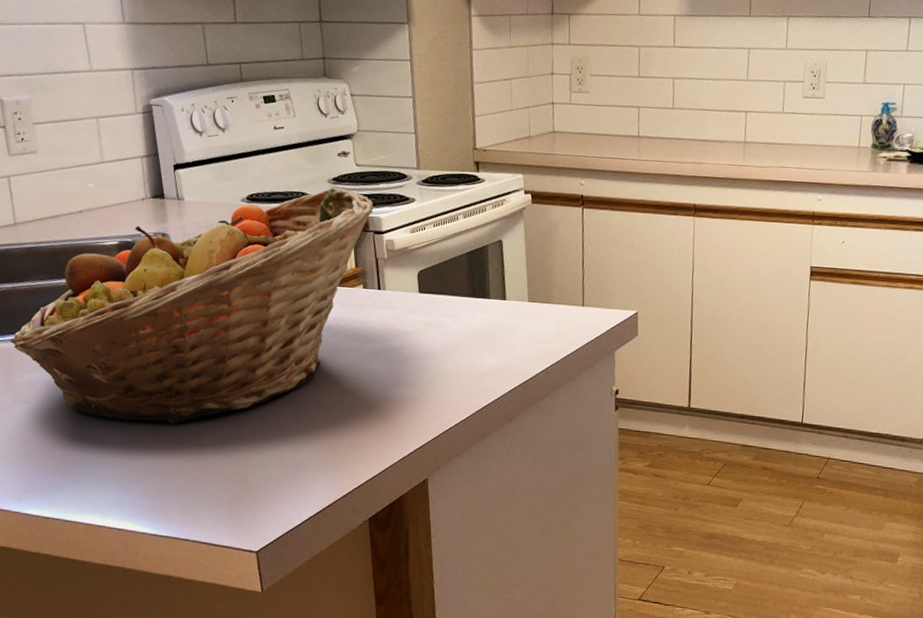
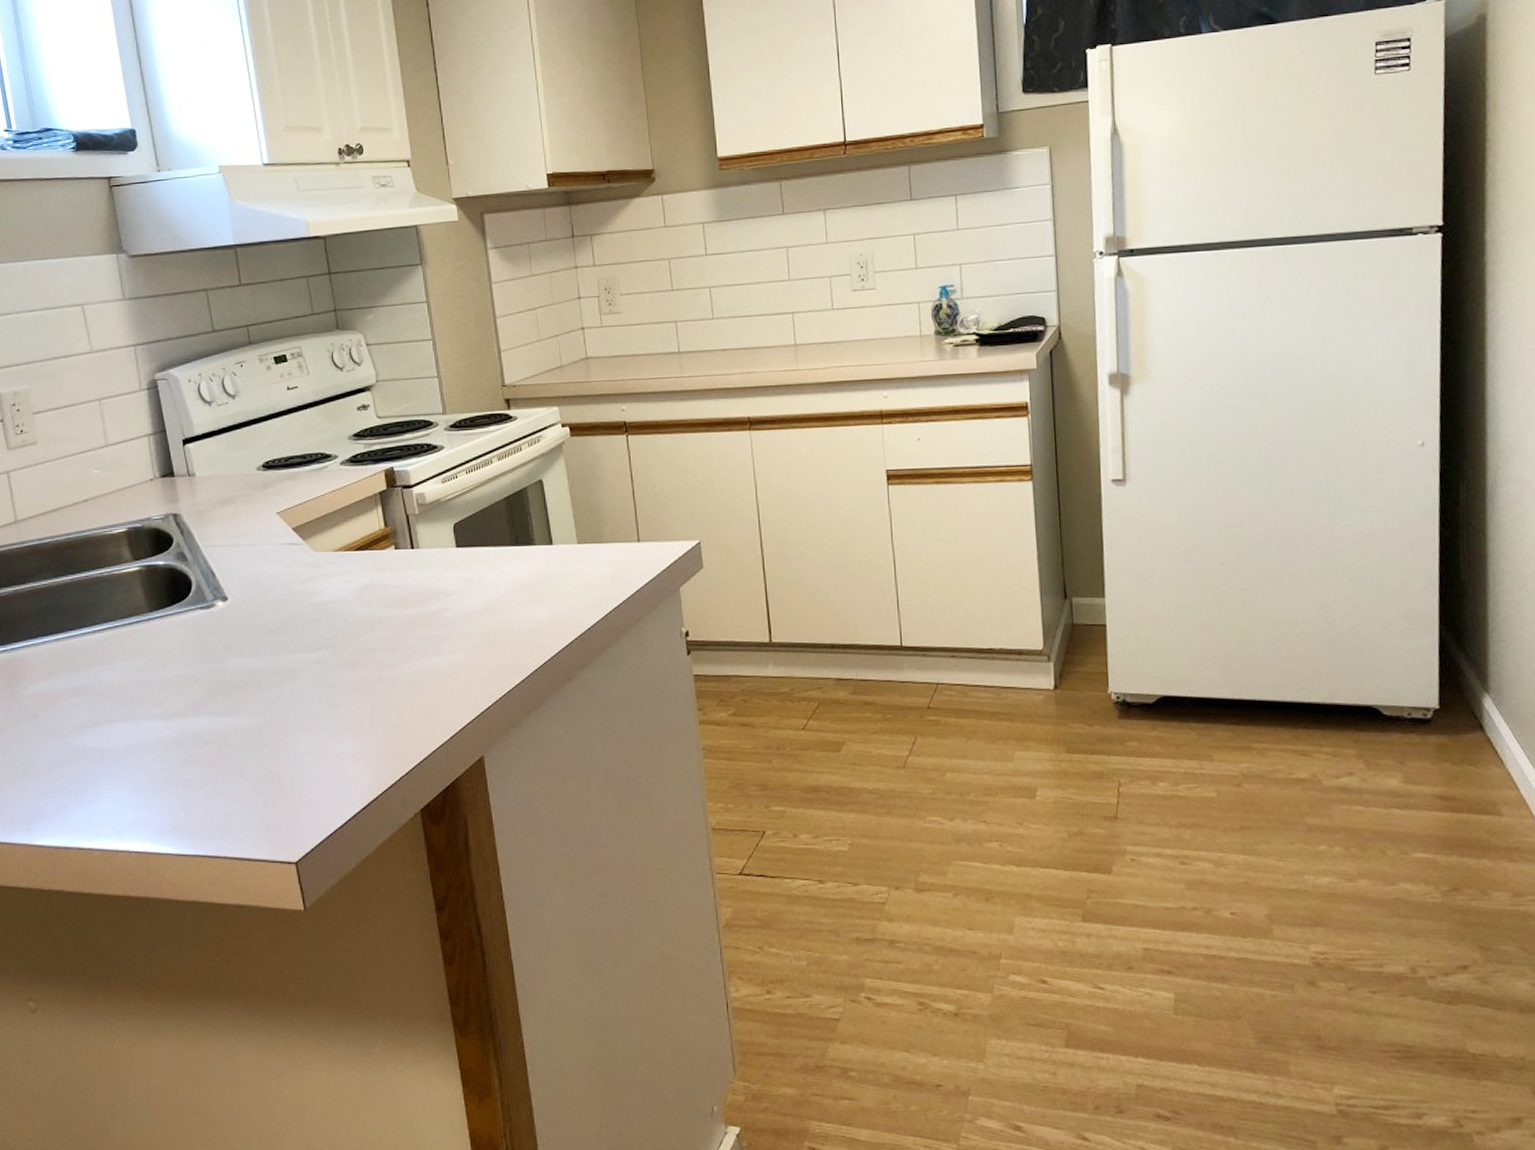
fruit basket: present [10,187,374,424] -> none [13,443,400,725]

